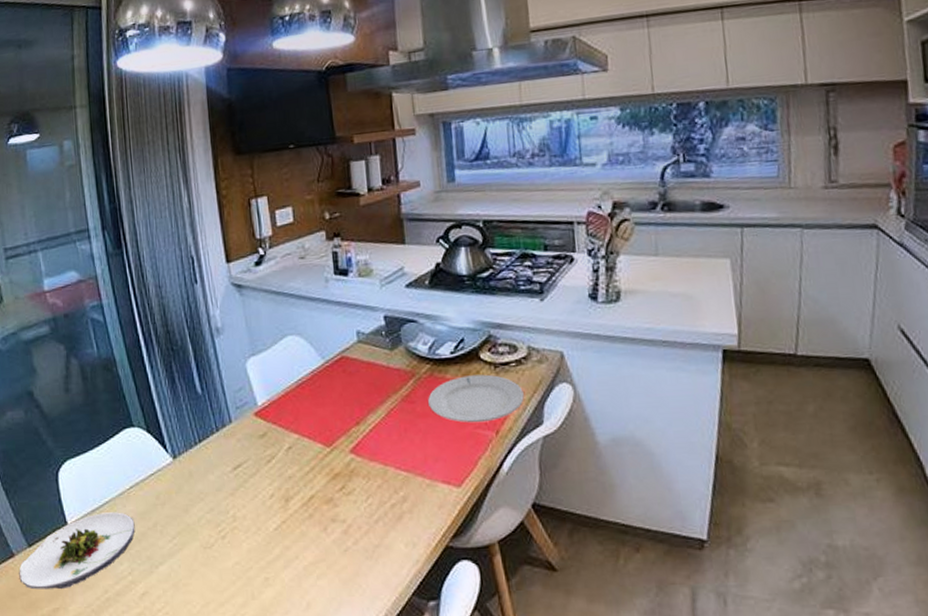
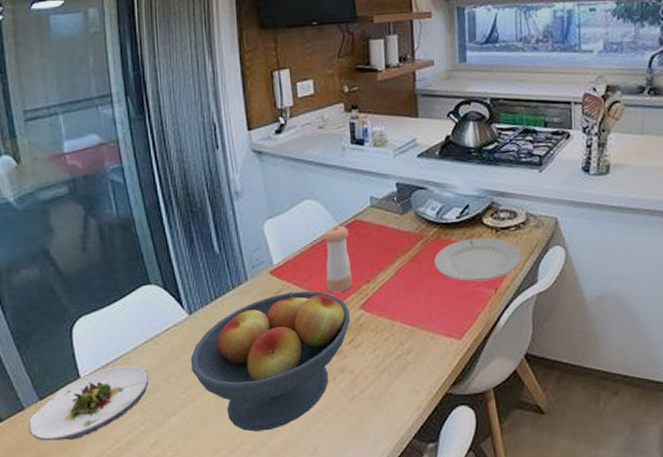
fruit bowl: none [176,433,341,584] -> present [190,291,351,432]
pepper shaker: none [309,362,342,436] -> present [324,225,353,293]

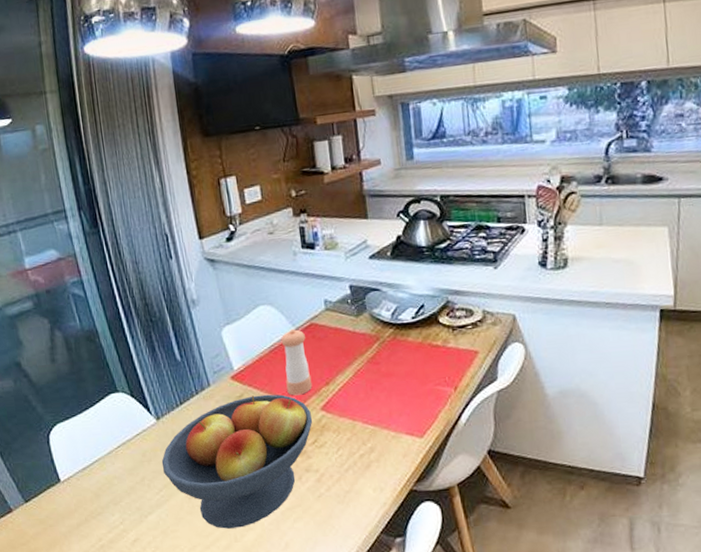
salad plate: present [28,365,149,441] -> none [17,469,125,540]
plate: present [434,237,521,282] -> none [392,336,480,381]

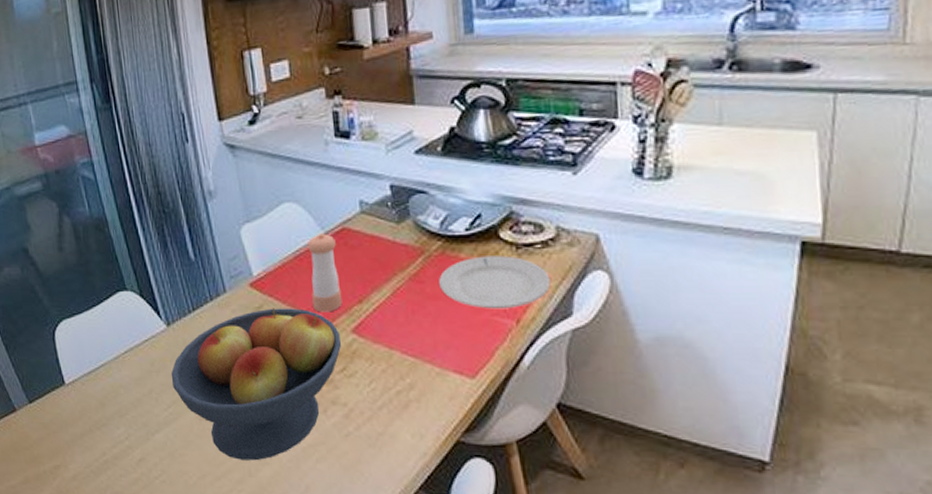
plate: none [392,336,480,381] -> present [439,256,551,309]

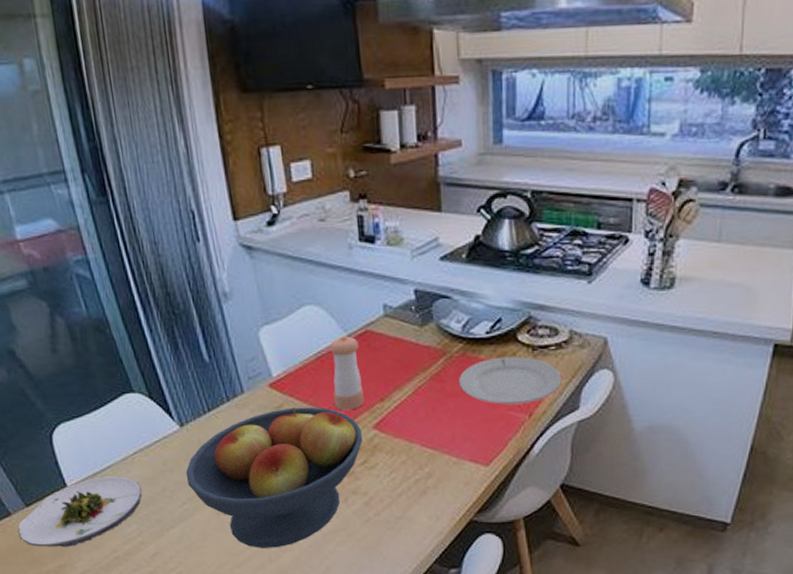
salad plate: none [21,375,131,447] -> present [17,476,143,547]

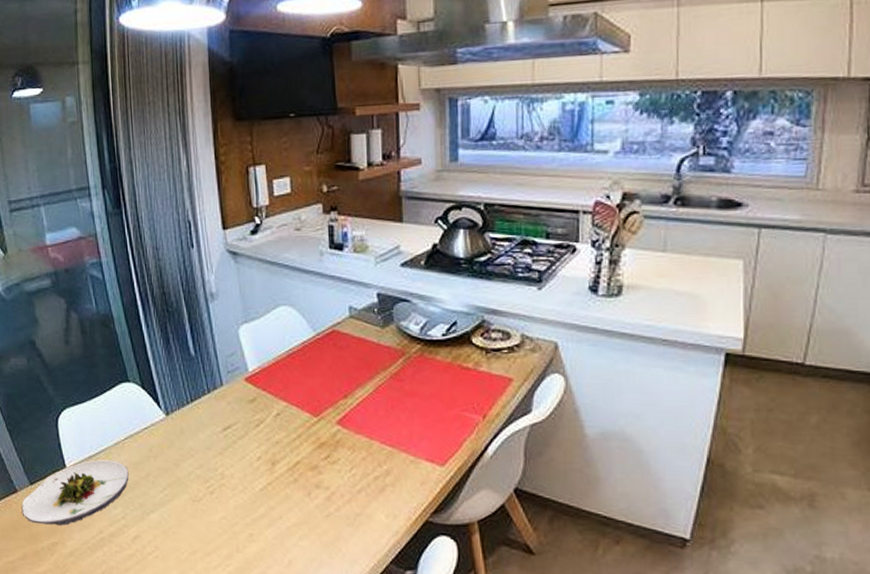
fruit bowl: present [185,407,364,548] -> none [167,401,327,538]
pepper shaker: present [329,336,365,410] -> none [300,335,329,406]
plate: present [459,356,561,405] -> none [417,359,514,406]

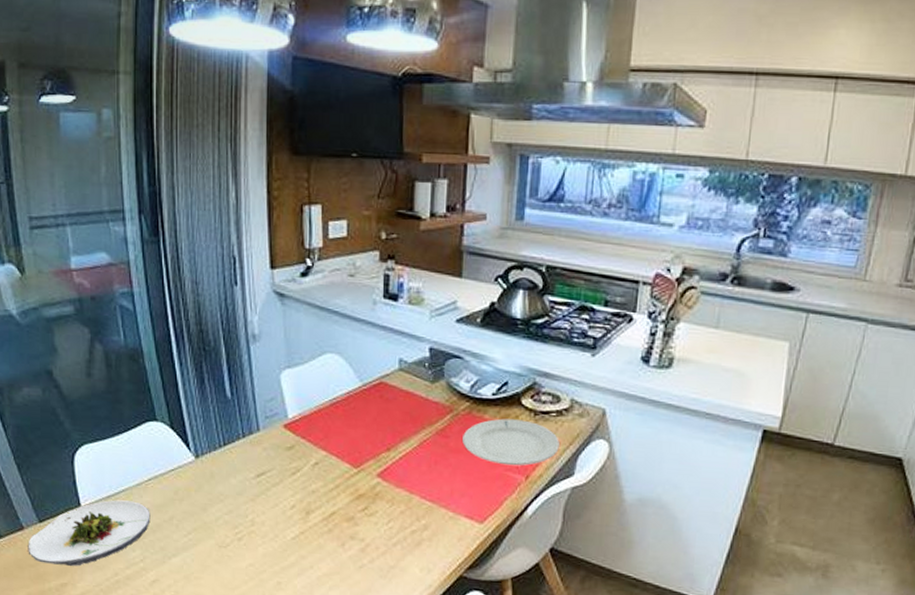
plate: none [417,359,514,406] -> present [463,418,560,466]

